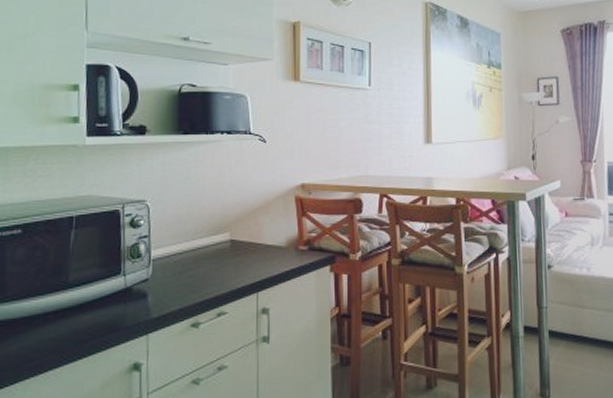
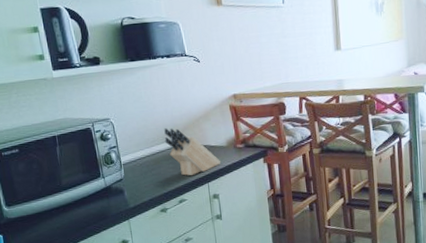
knife block: none [210,218,277,282] -> present [164,128,222,176]

